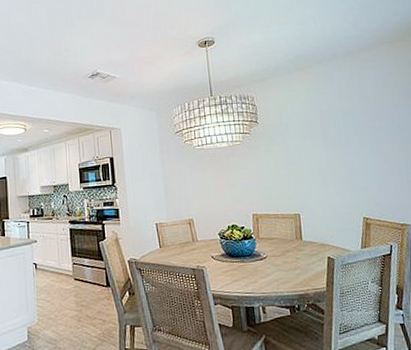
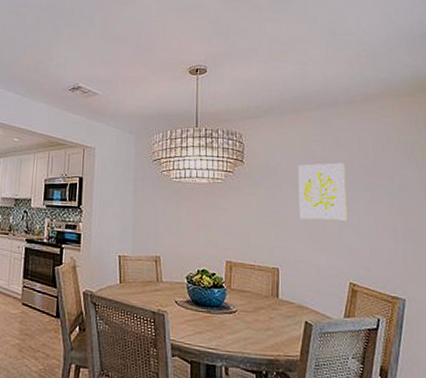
wall art: none [307,111,356,167] -> present [298,162,348,221]

